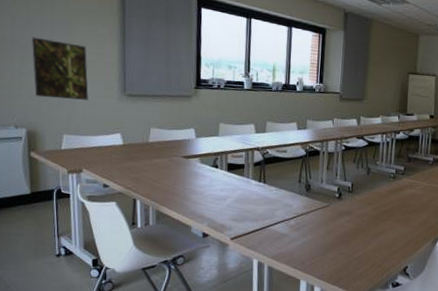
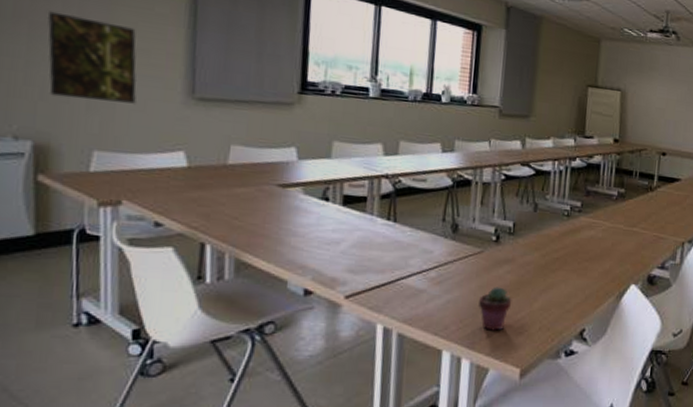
potted succulent: none [325,232,351,266] -> present [477,286,512,331]

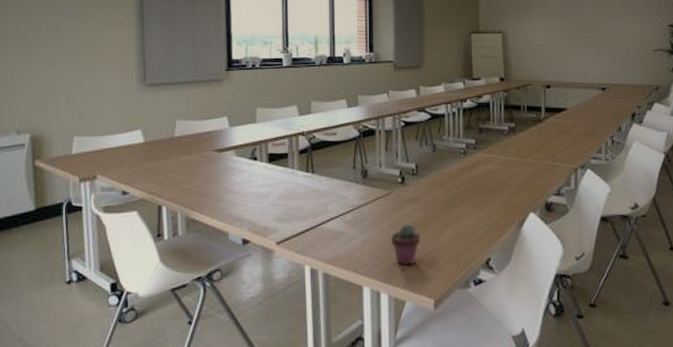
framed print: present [47,11,137,104] -> none [35,28,103,96]

